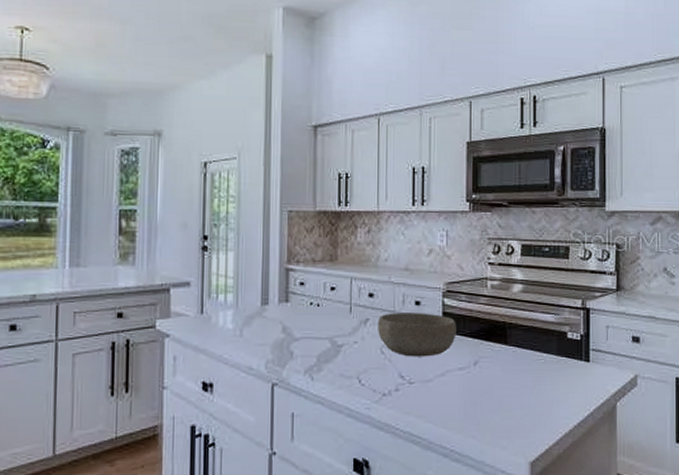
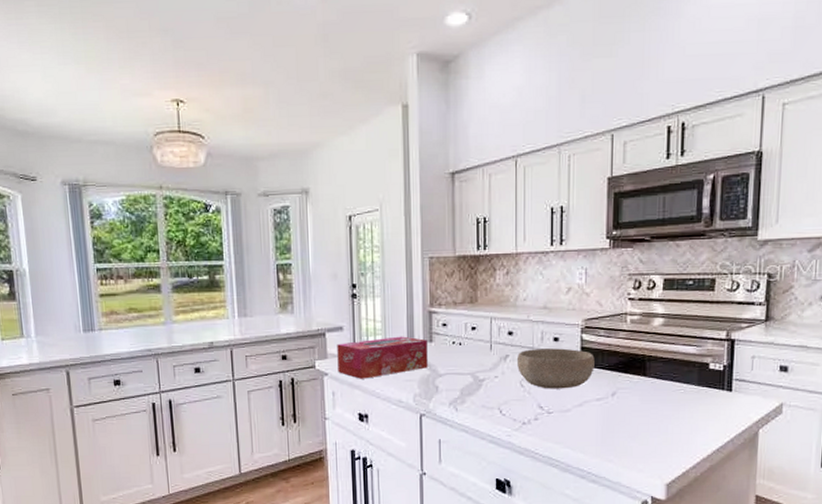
tissue box: none [181,295,283,342] -> present [337,336,428,379]

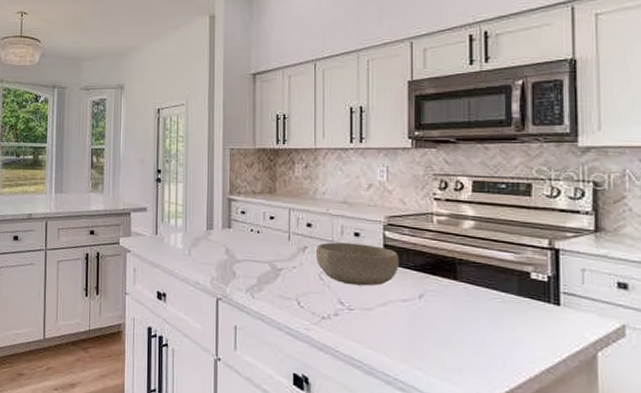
tissue box: present [337,336,428,379] -> none [140,220,226,259]

